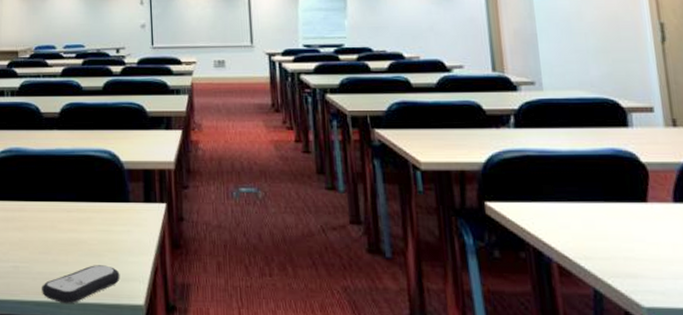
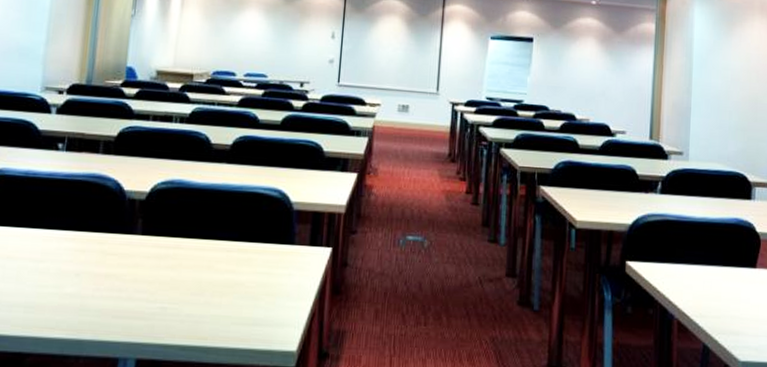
remote control: present [42,265,120,304] -> none [189,308,276,349]

